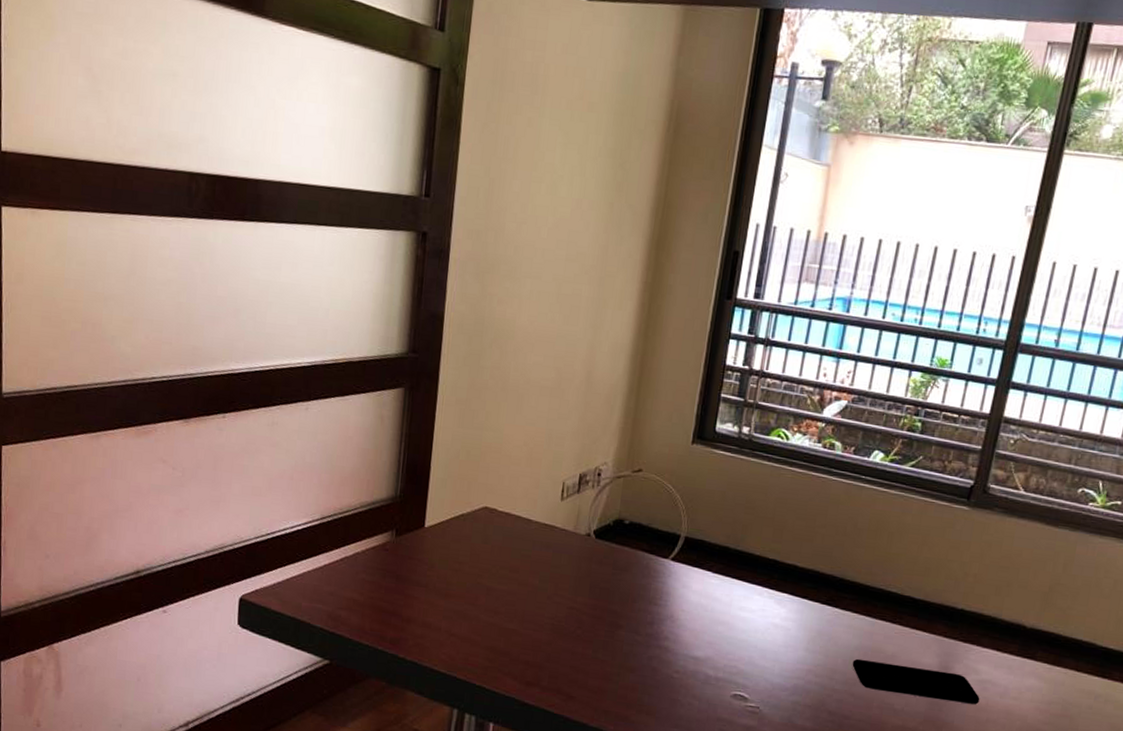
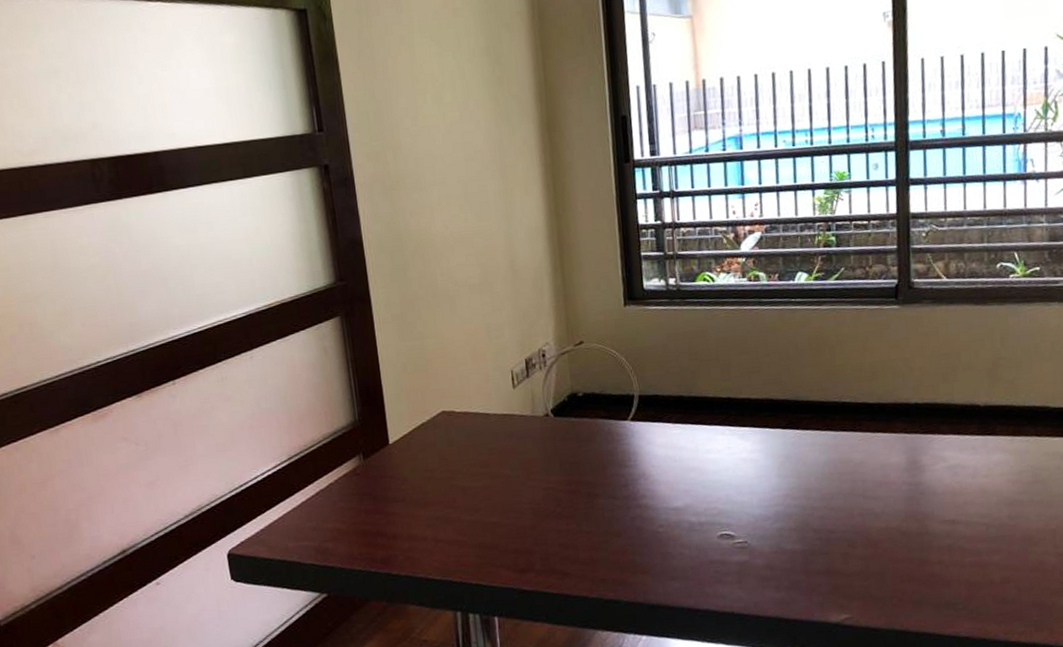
phone: present [852,658,980,705] -> none [825,465,953,500]

